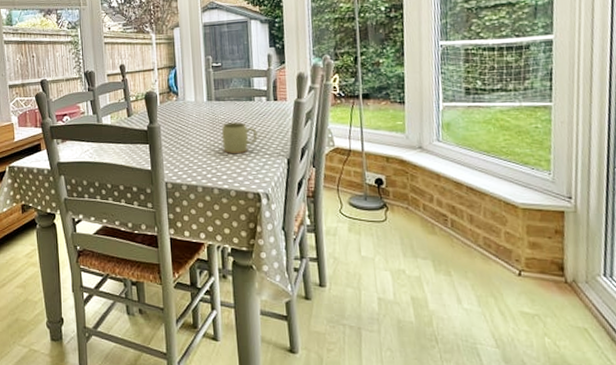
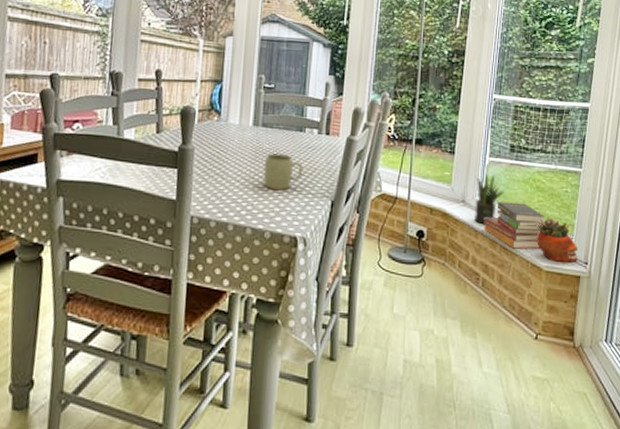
potted plant: none [432,118,465,167] -> present [473,174,505,224]
books: none [445,143,514,189] -> present [484,201,545,249]
succulent planter: none [504,155,559,198] -> present [535,218,579,262]

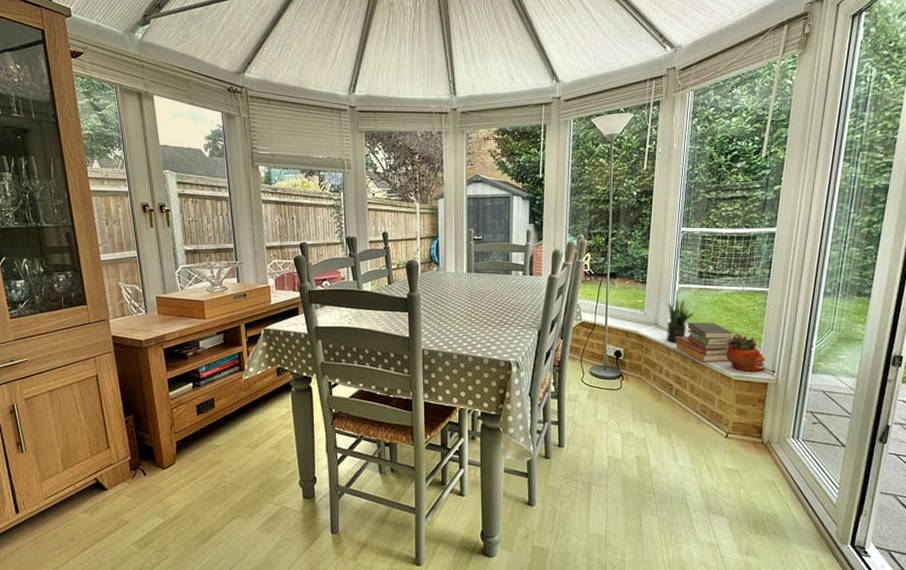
mug: present [263,153,303,190] -> none [478,294,512,324]

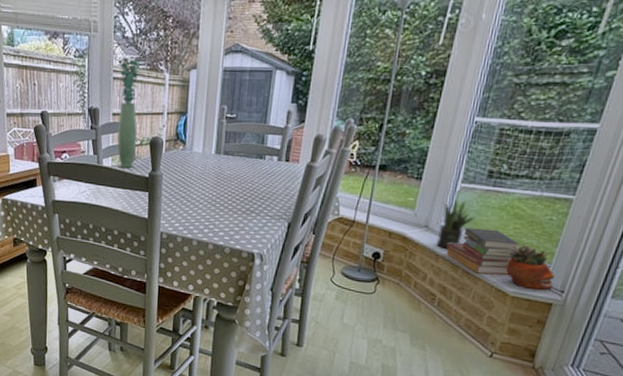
vase: none [373,186,393,292] -> present [117,53,140,169]

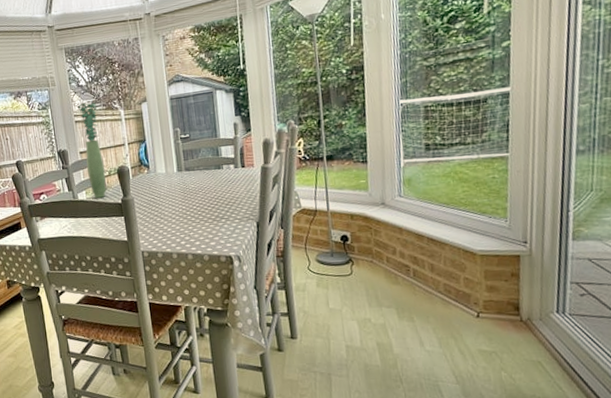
potted plant: present [436,200,476,249] -> none [393,174,426,222]
books: present [446,227,520,275] -> none [406,195,473,239]
succulent planter: present [505,245,556,290] -> none [462,205,515,245]

